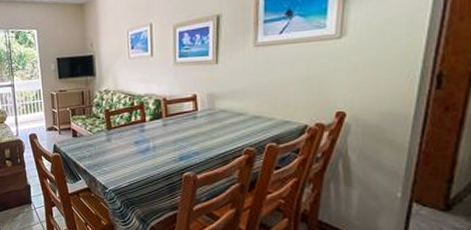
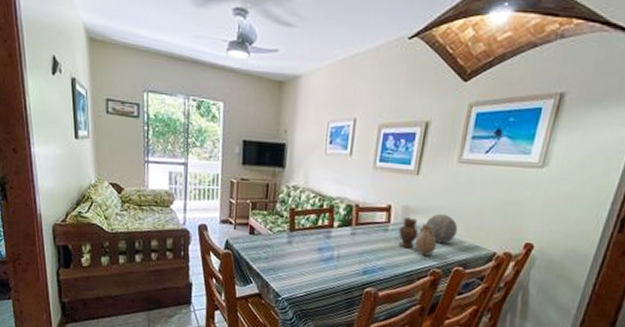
vase: none [207,103,246,137] -> present [398,217,437,257]
decorative orb: none [232,95,265,123] -> present [426,213,458,244]

